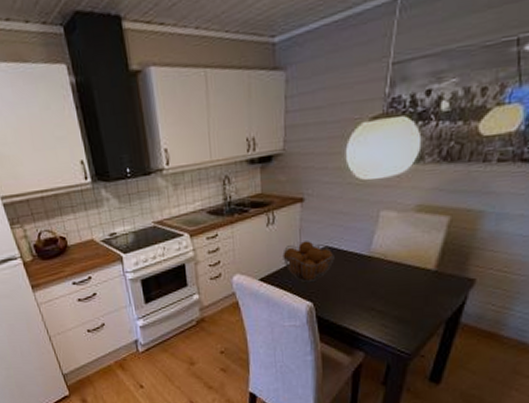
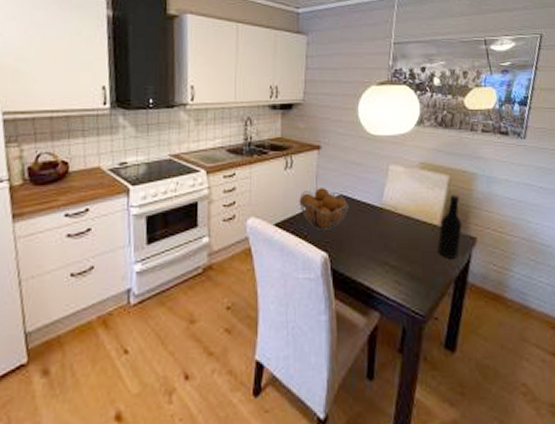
bottle: none [429,236,461,301] -> present [437,195,463,259]

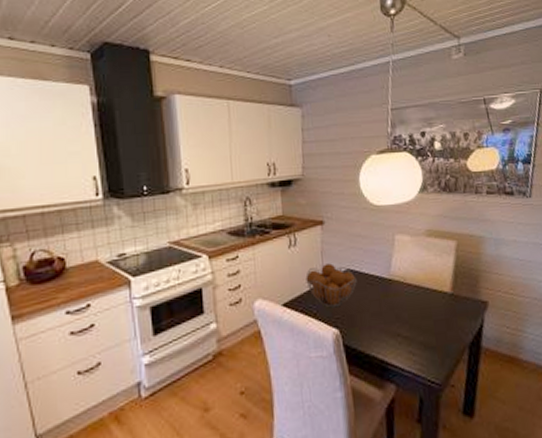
bottle: present [437,195,463,259] -> none [449,260,473,325]

